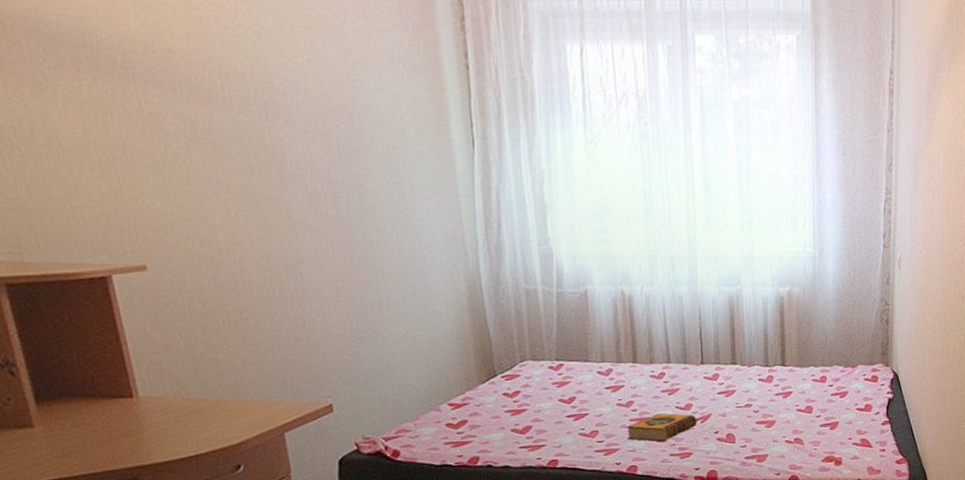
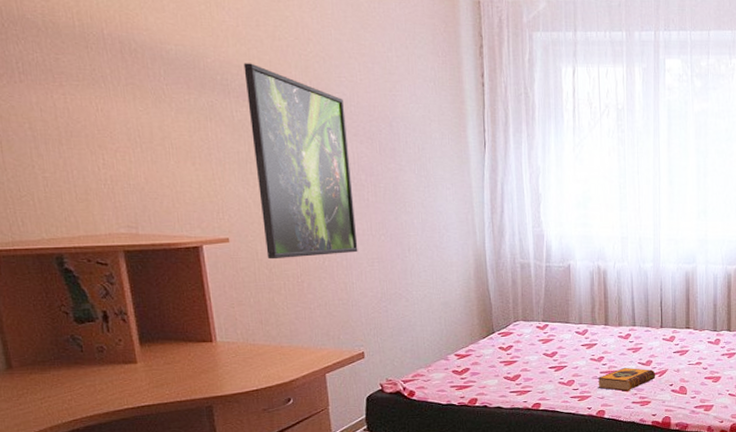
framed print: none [151,39,318,292] -> present [243,63,358,260]

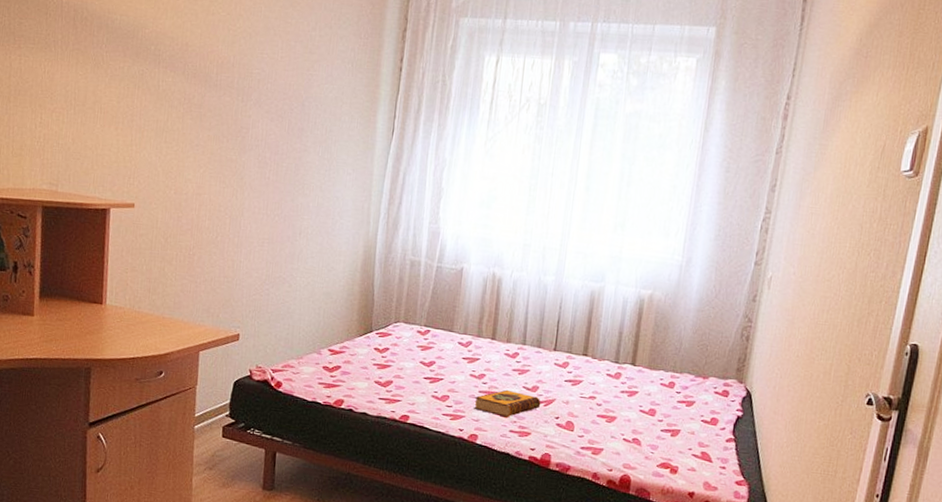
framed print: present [243,63,358,260] -> none [165,35,262,231]

